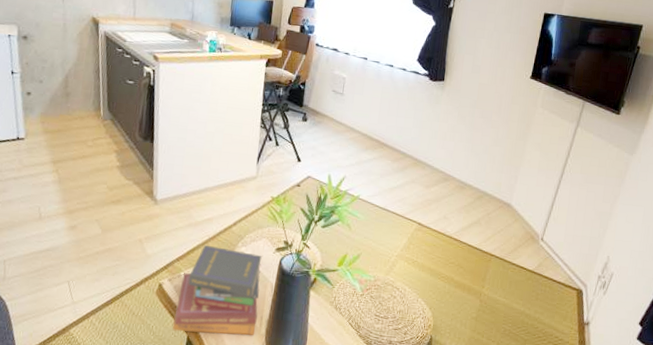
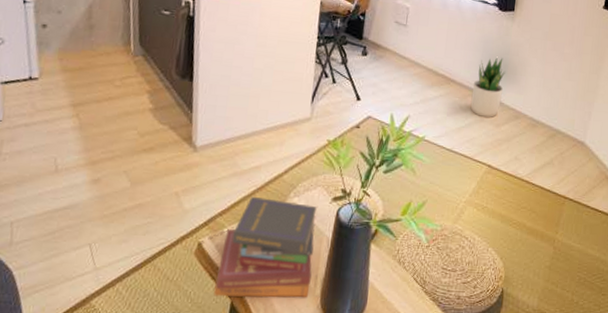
planter: none [402,124,435,180] -> present [470,58,506,118]

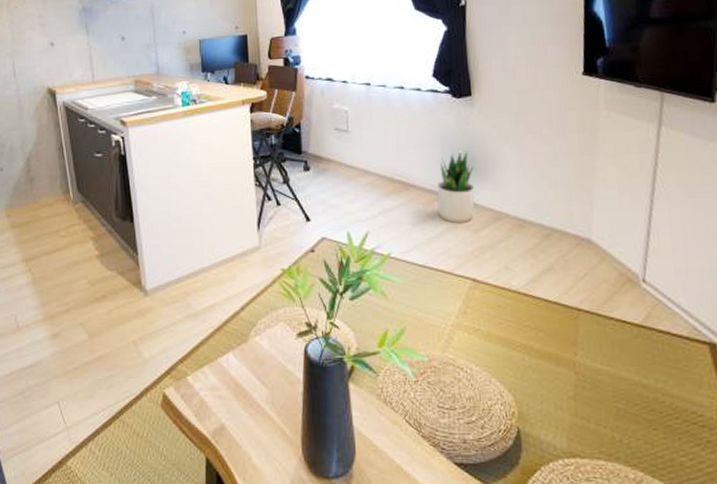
books: present [214,196,317,298] -> none [186,338,288,452]

